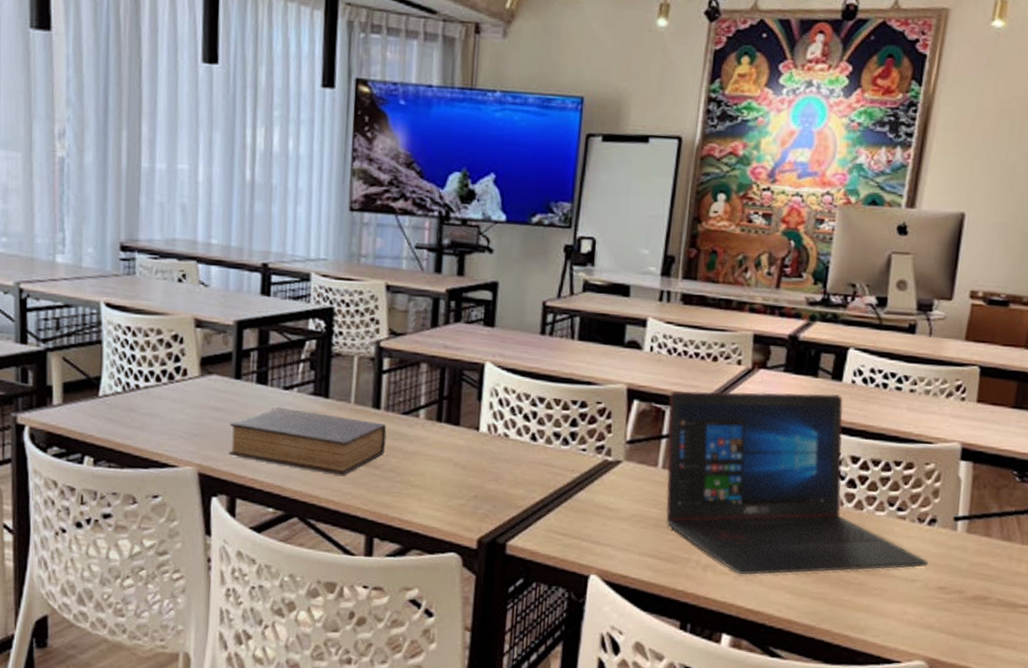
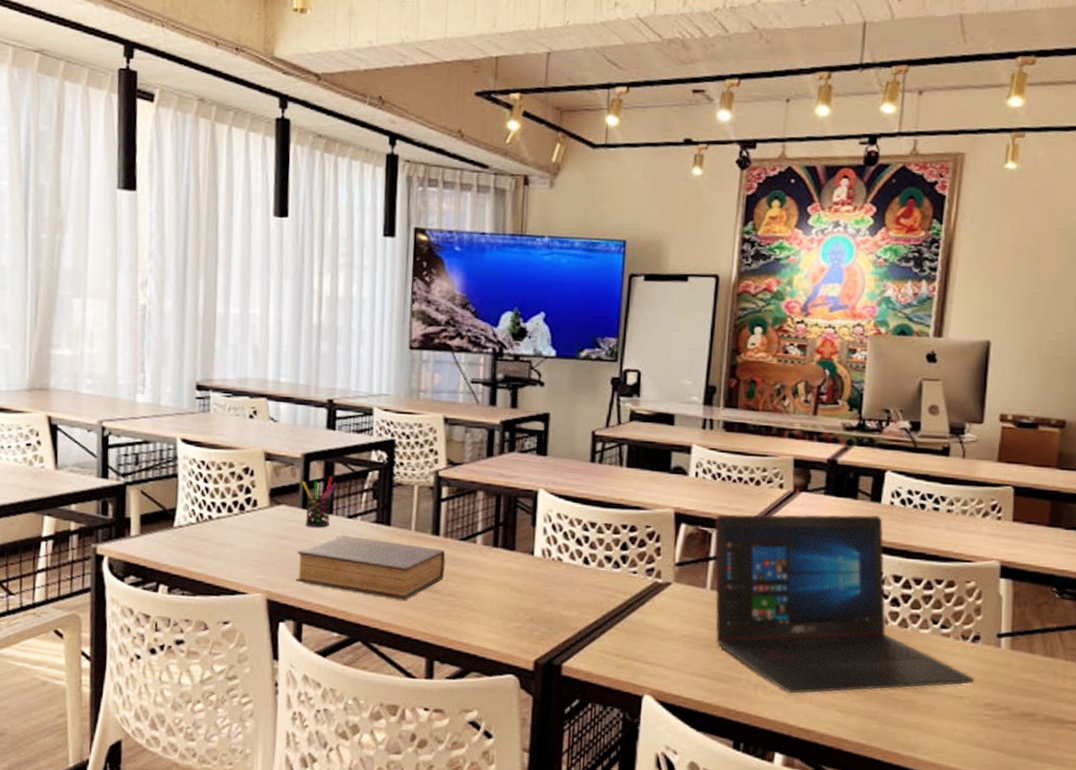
pen holder: none [234,345,272,399] -> present [301,476,337,528]

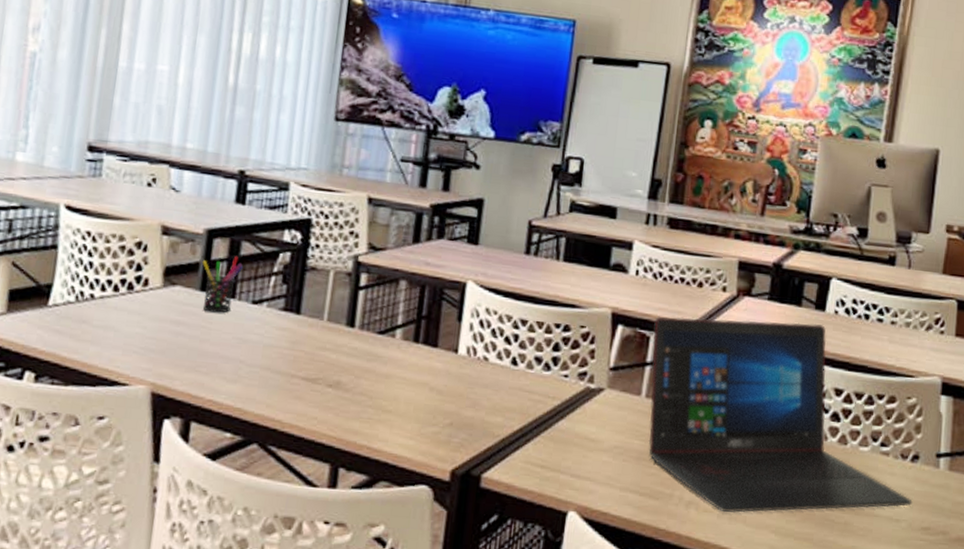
book: present [296,535,446,600] -> none [187,322,360,399]

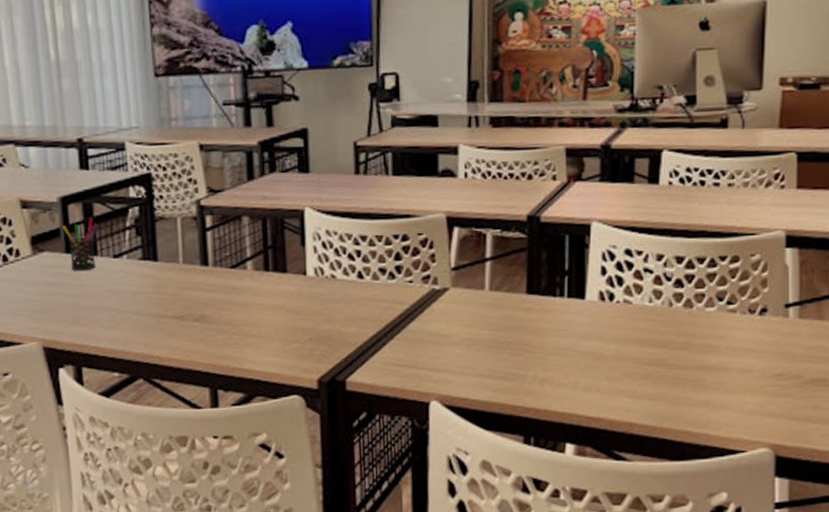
laptop: present [648,316,913,513] -> none [489,198,764,385]

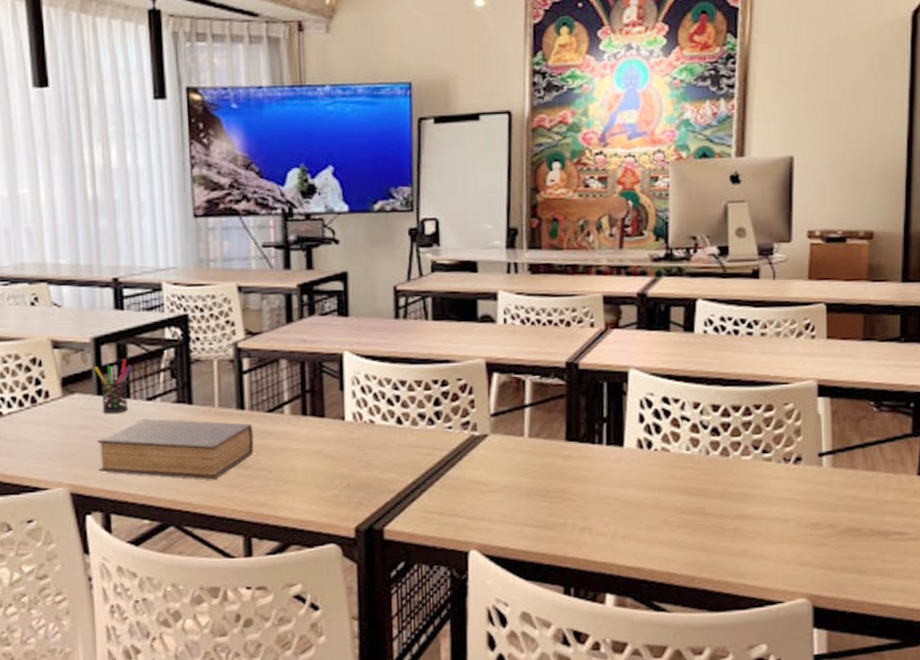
book: none [67,275,218,334] -> present [97,418,254,480]

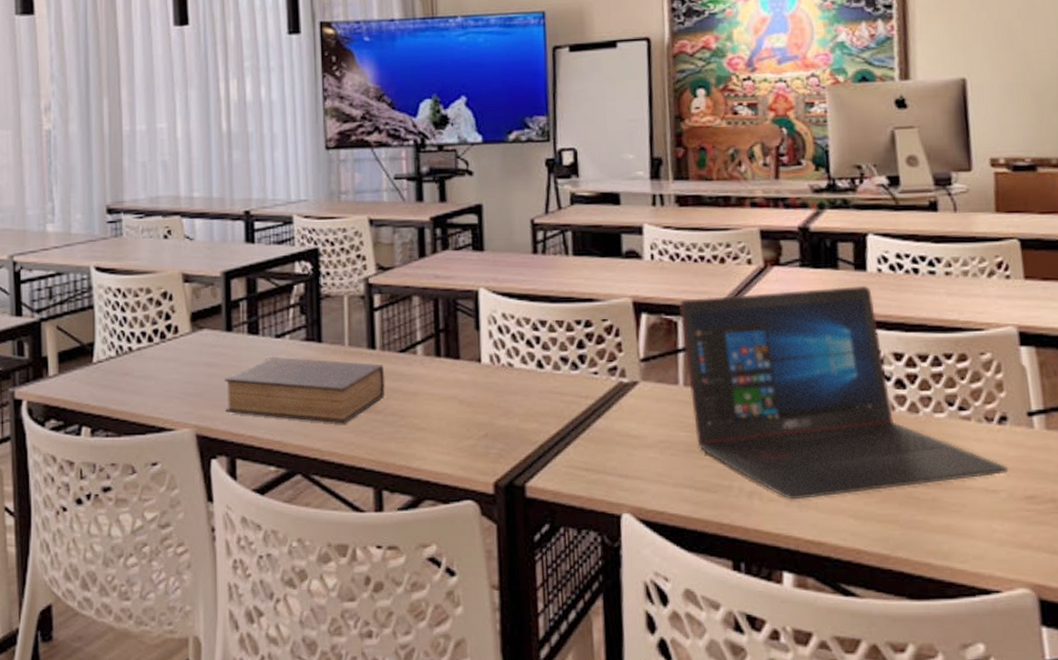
pen holder: present [94,358,132,414] -> none [223,293,261,351]
laptop: none [528,346,799,534] -> present [679,286,1009,500]

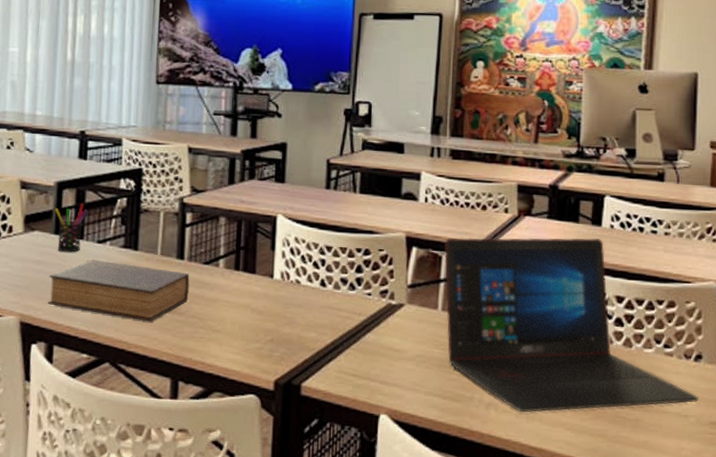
pen holder: none [223,293,261,351] -> present [54,203,88,252]

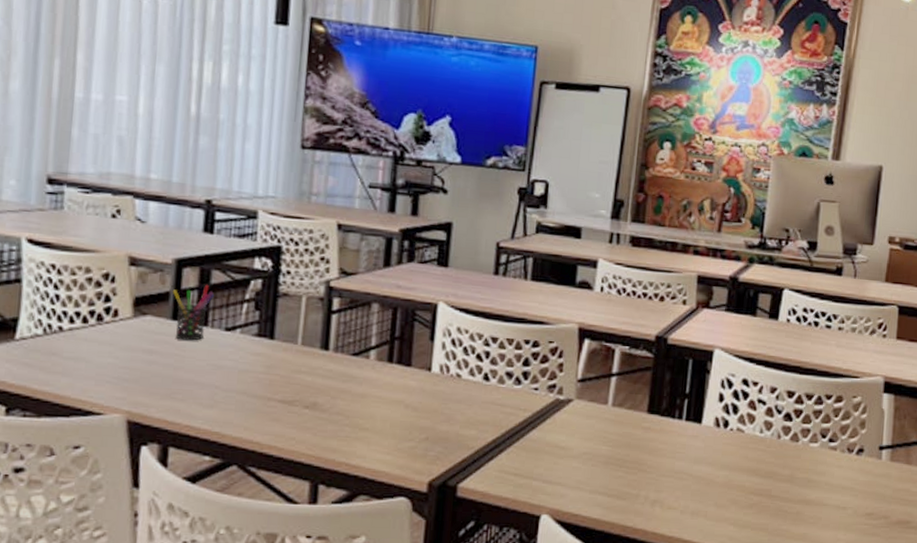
book: present [48,259,190,322] -> none [162,349,335,420]
laptop: present [444,237,699,413] -> none [615,329,858,509]

